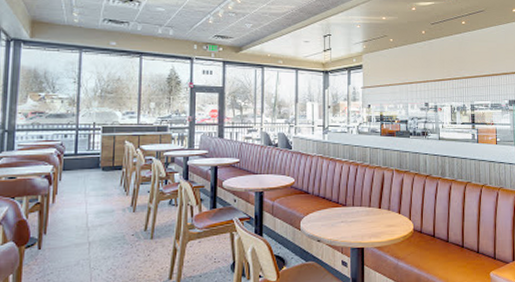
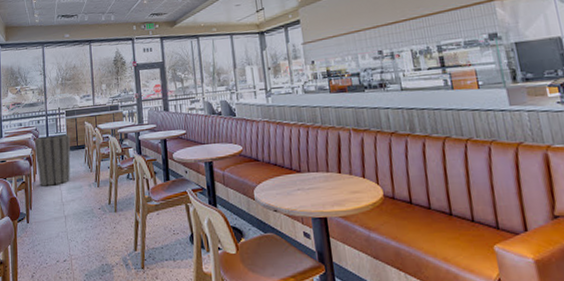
trash can: none [57,152,106,209] -> present [34,134,71,186]

